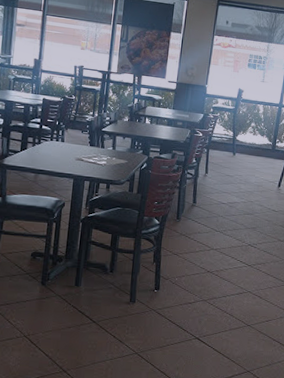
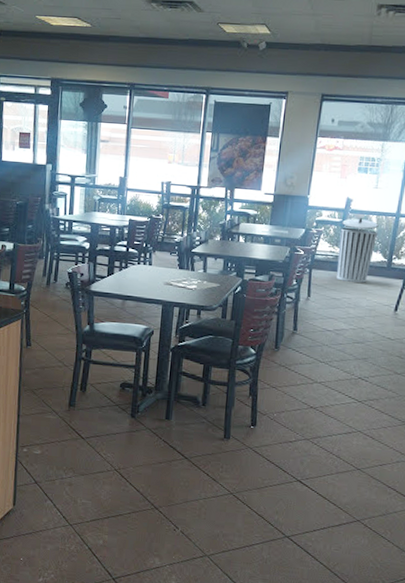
trash can: none [230,106,265,162] -> present [337,218,379,283]

